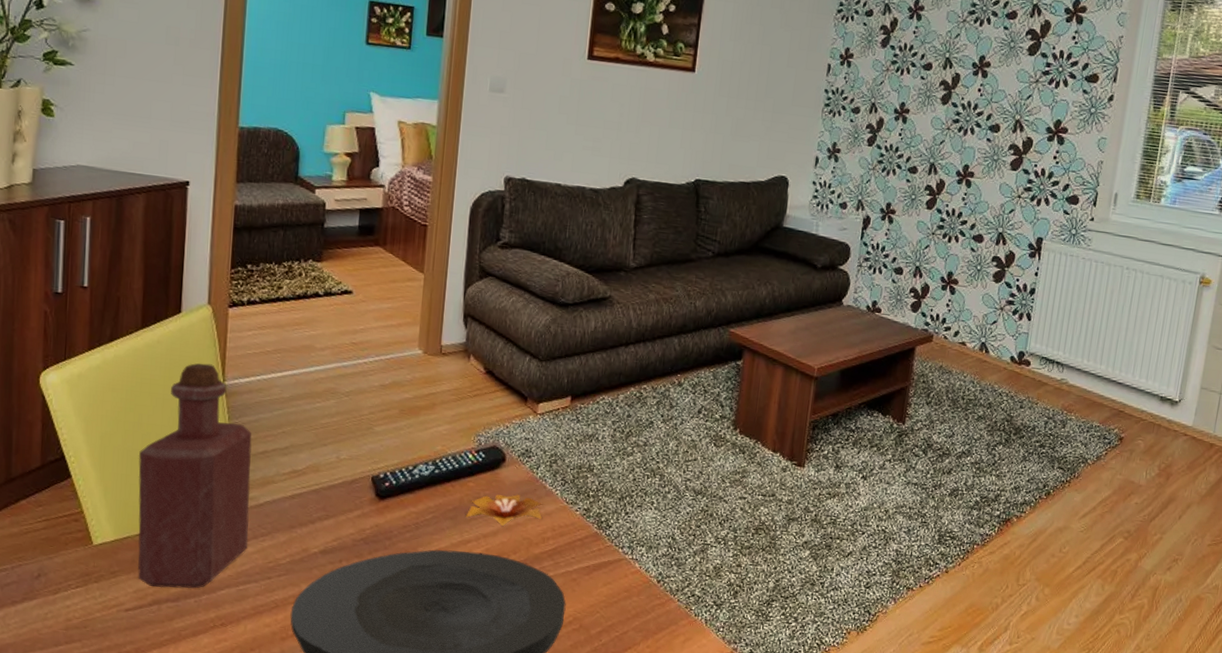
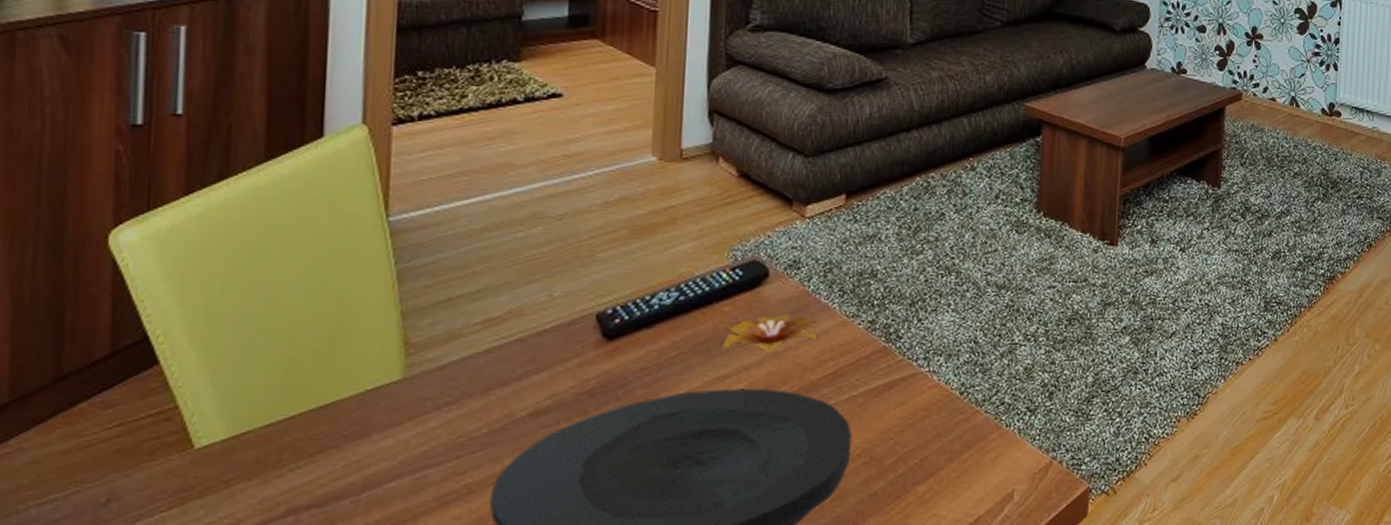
bottle: present [138,363,252,589] -> none [262,197,430,493]

